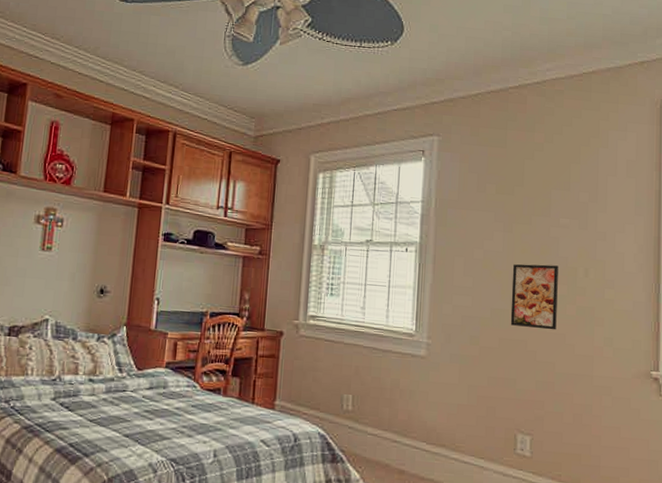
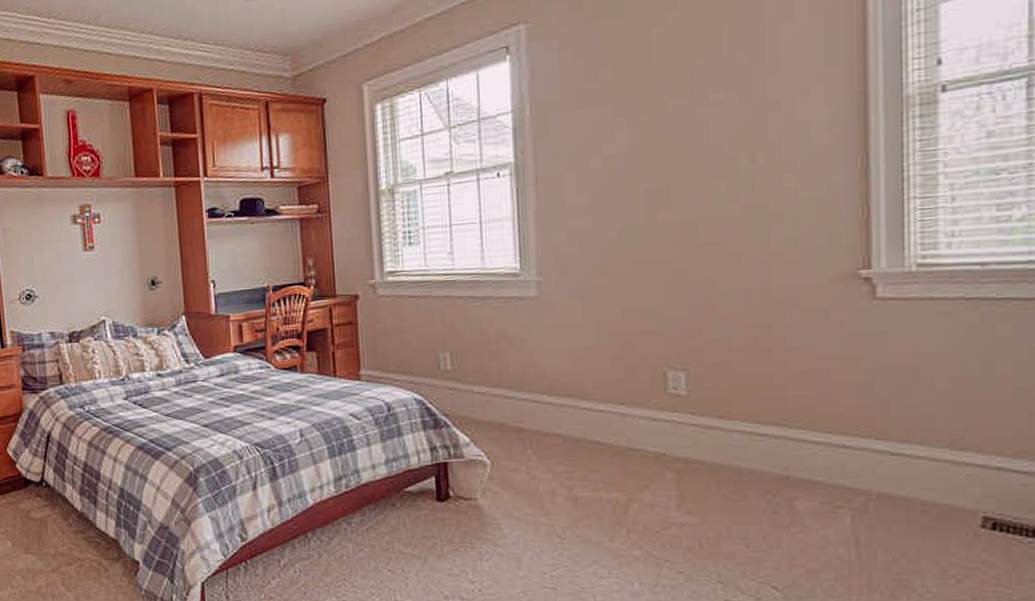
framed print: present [510,264,558,330] -> none [644,157,713,243]

